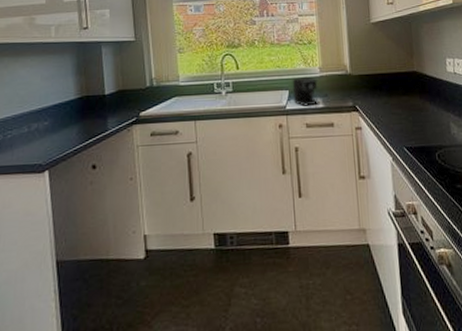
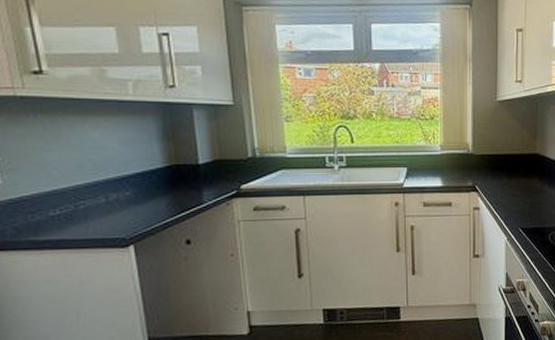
coffee maker: present [292,76,328,107] -> none [411,154,448,185]

